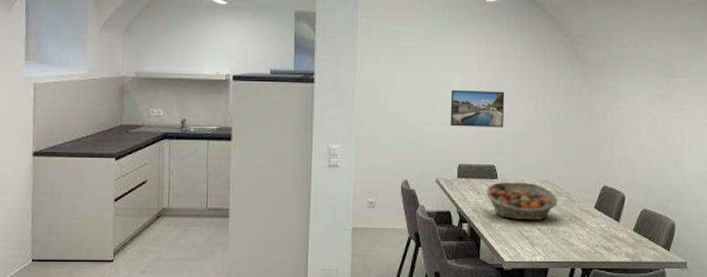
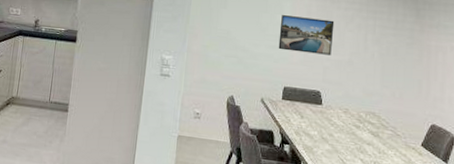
fruit basket: present [486,182,557,220] -> none [309,108,382,151]

